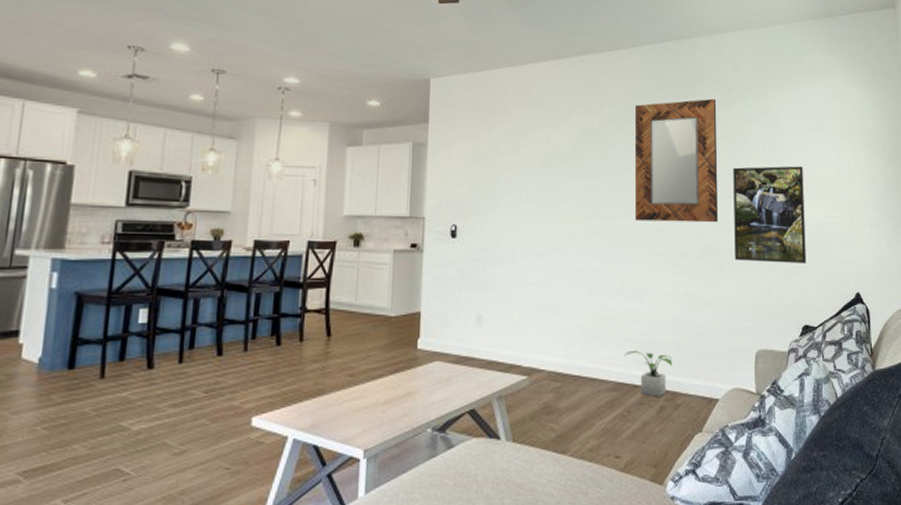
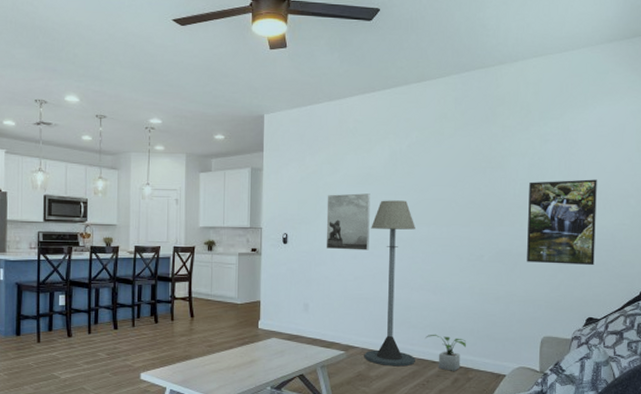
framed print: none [504,176,557,246] -> present [326,193,370,250]
floor lamp: none [551,185,613,394] -> present [364,200,415,367]
home mirror: present [634,98,719,223] -> none [437,120,517,231]

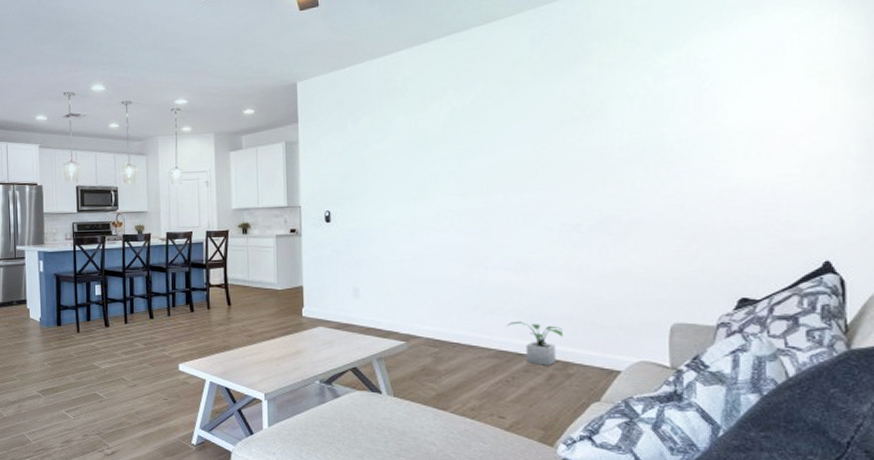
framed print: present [326,193,370,250] -> none [374,160,429,226]
floor lamp: present [364,200,415,367] -> none [429,165,495,360]
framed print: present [527,179,597,266] -> none [641,119,747,231]

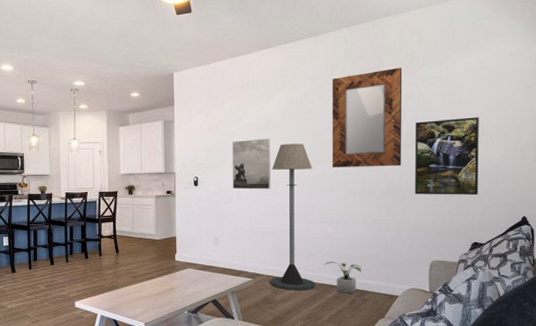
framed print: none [374,160,429,226] -> present [232,139,271,190]
floor lamp: none [429,165,495,360] -> present [269,143,315,291]
home mirror: none [513,56,622,196] -> present [332,67,402,168]
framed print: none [641,119,747,231] -> present [415,117,479,196]

